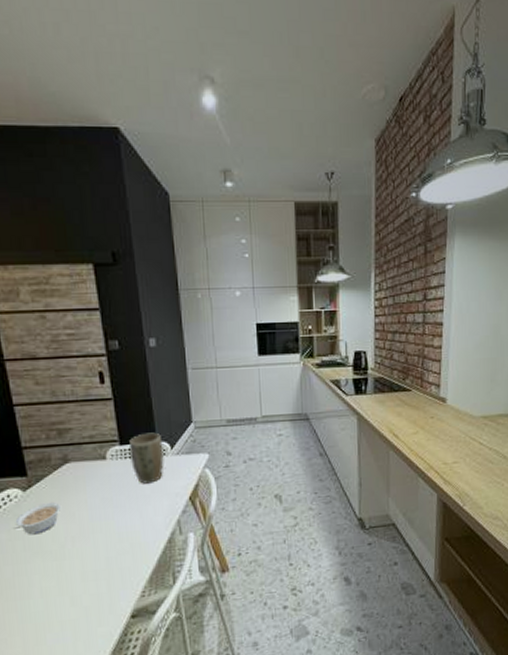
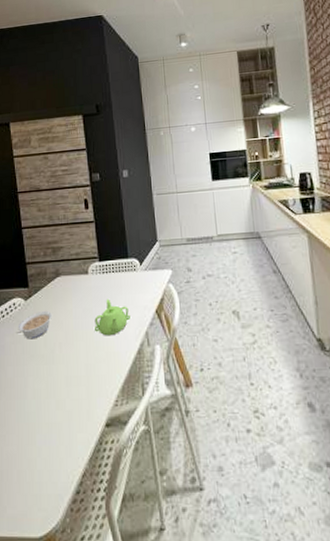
teapot: none [114,486,159,527] -> present [94,299,130,336]
plant pot: present [129,432,165,484] -> none [106,250,135,297]

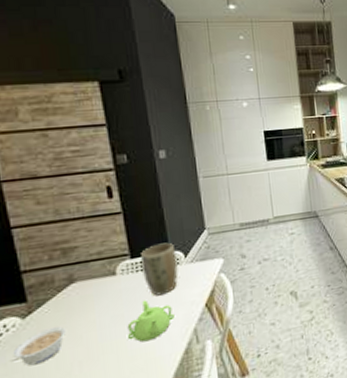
plant pot: none [106,250,135,297] -> present [141,242,179,296]

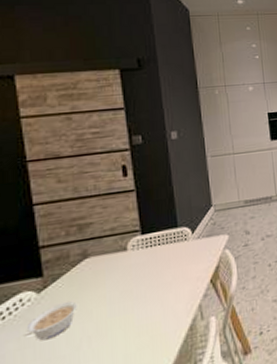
teapot: present [126,300,175,343] -> none [134,275,181,318]
plant pot: present [141,242,179,296] -> none [150,219,186,272]

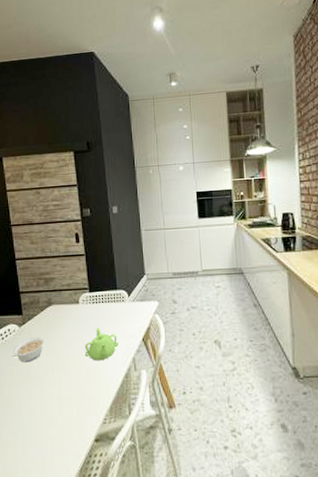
teapot: none [134,275,181,318] -> present [84,327,119,361]

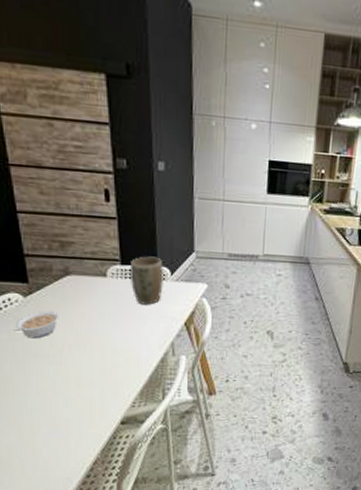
teapot: present [84,327,119,361] -> none [111,306,155,343]
plant pot: none [96,282,124,325] -> present [129,256,165,305]

